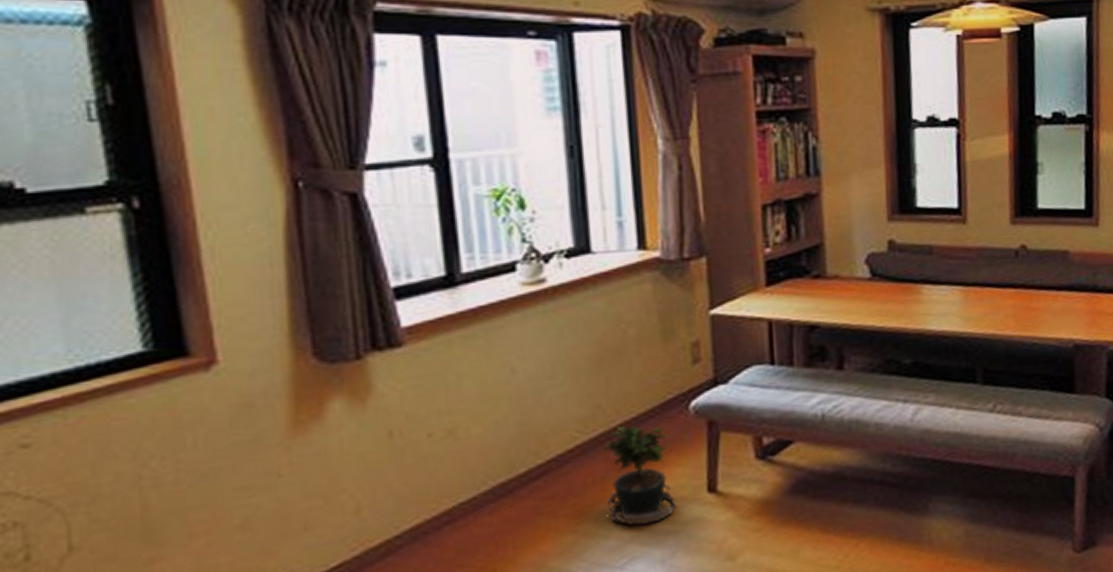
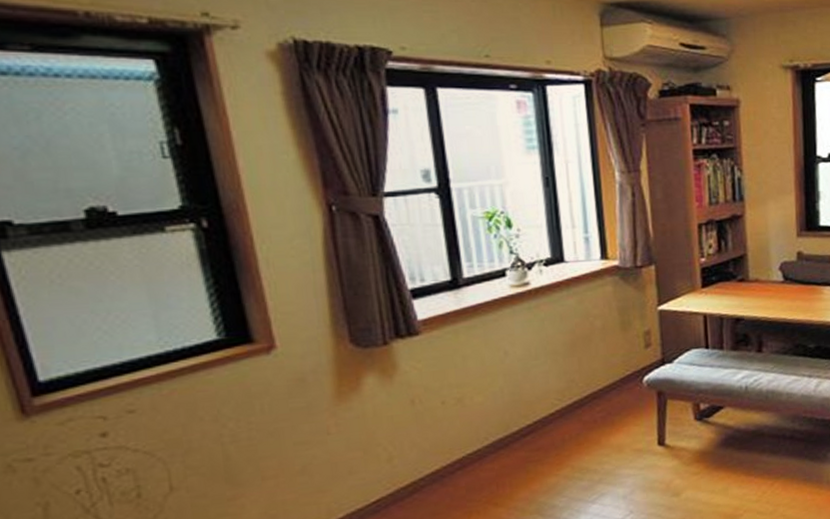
potted plant: present [601,426,677,526] -> none [576,395,634,471]

